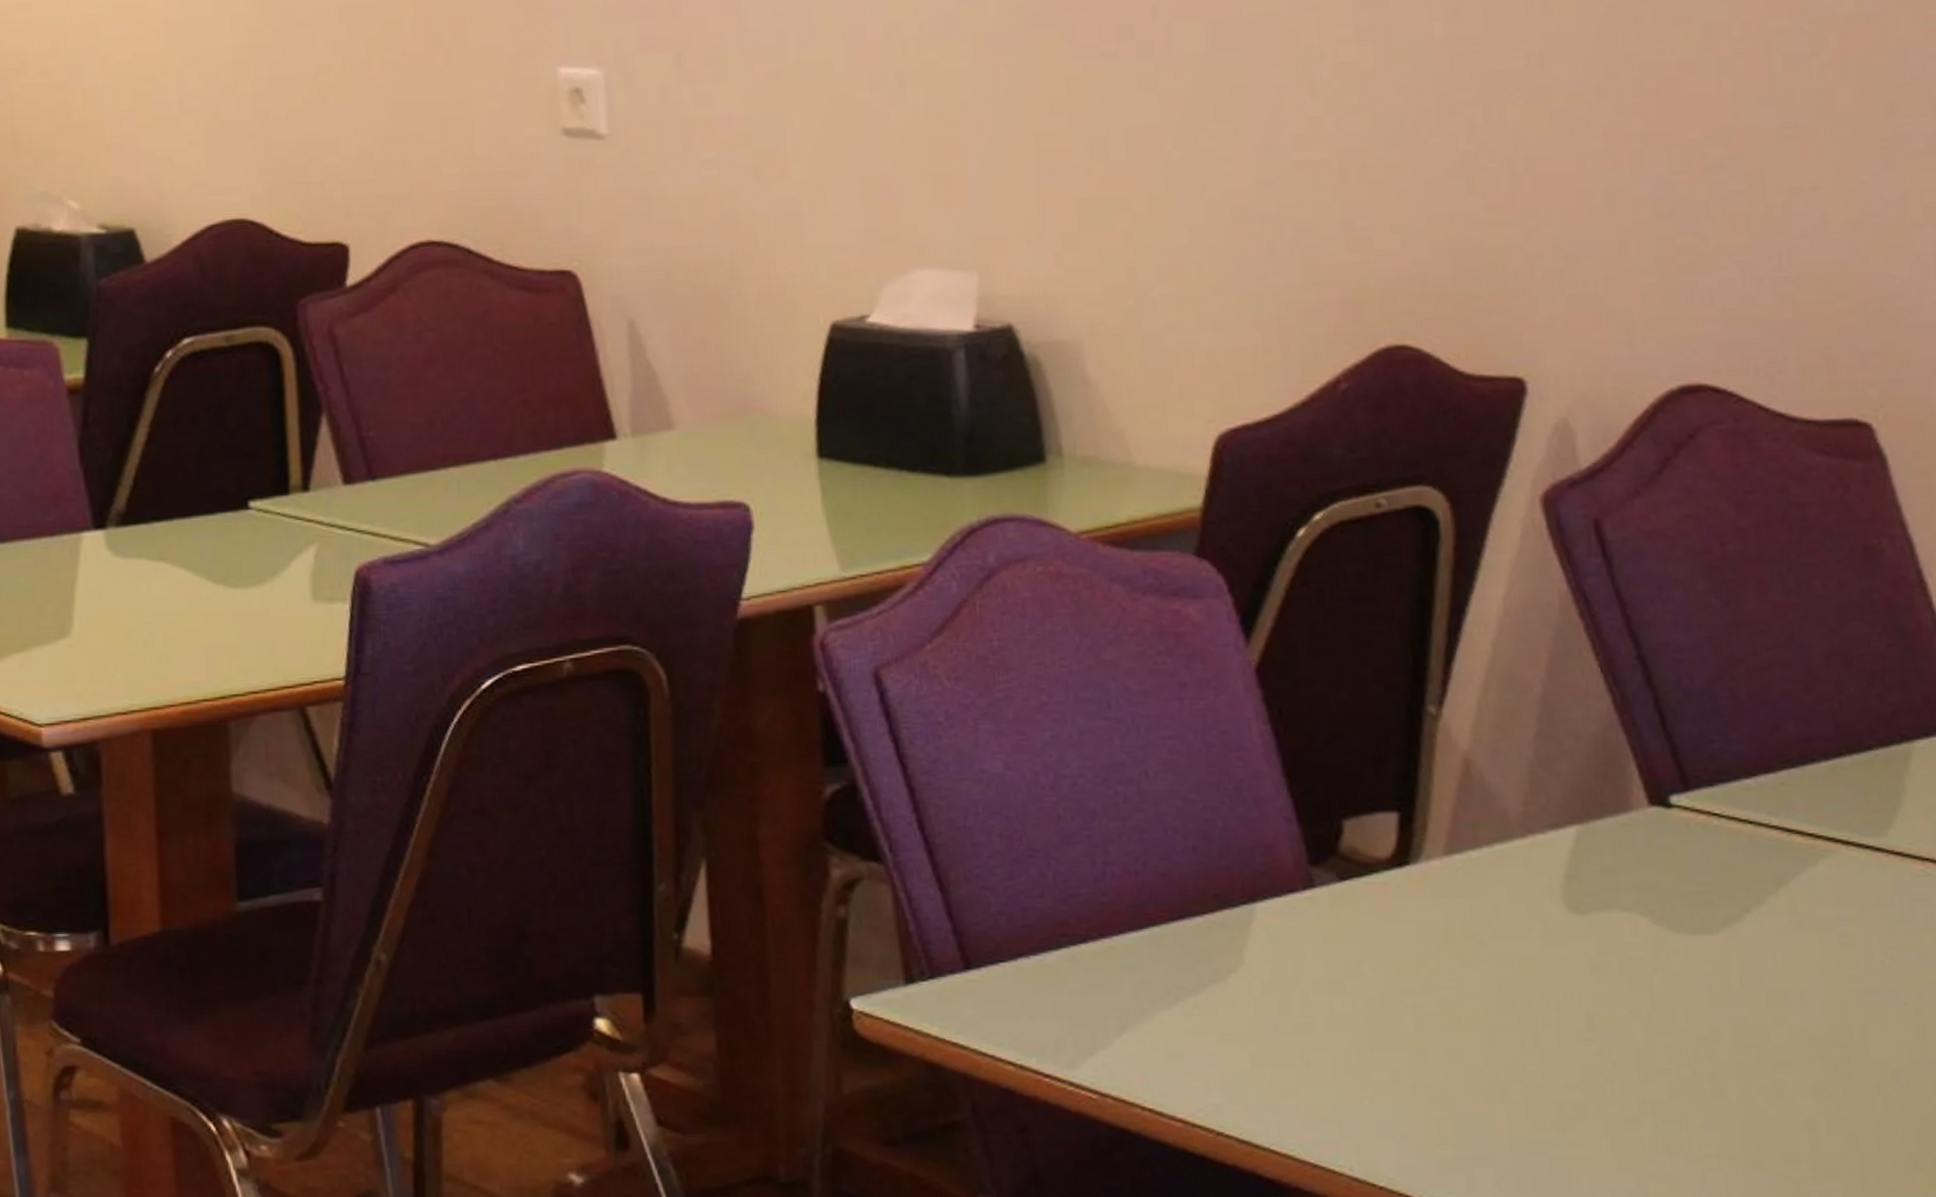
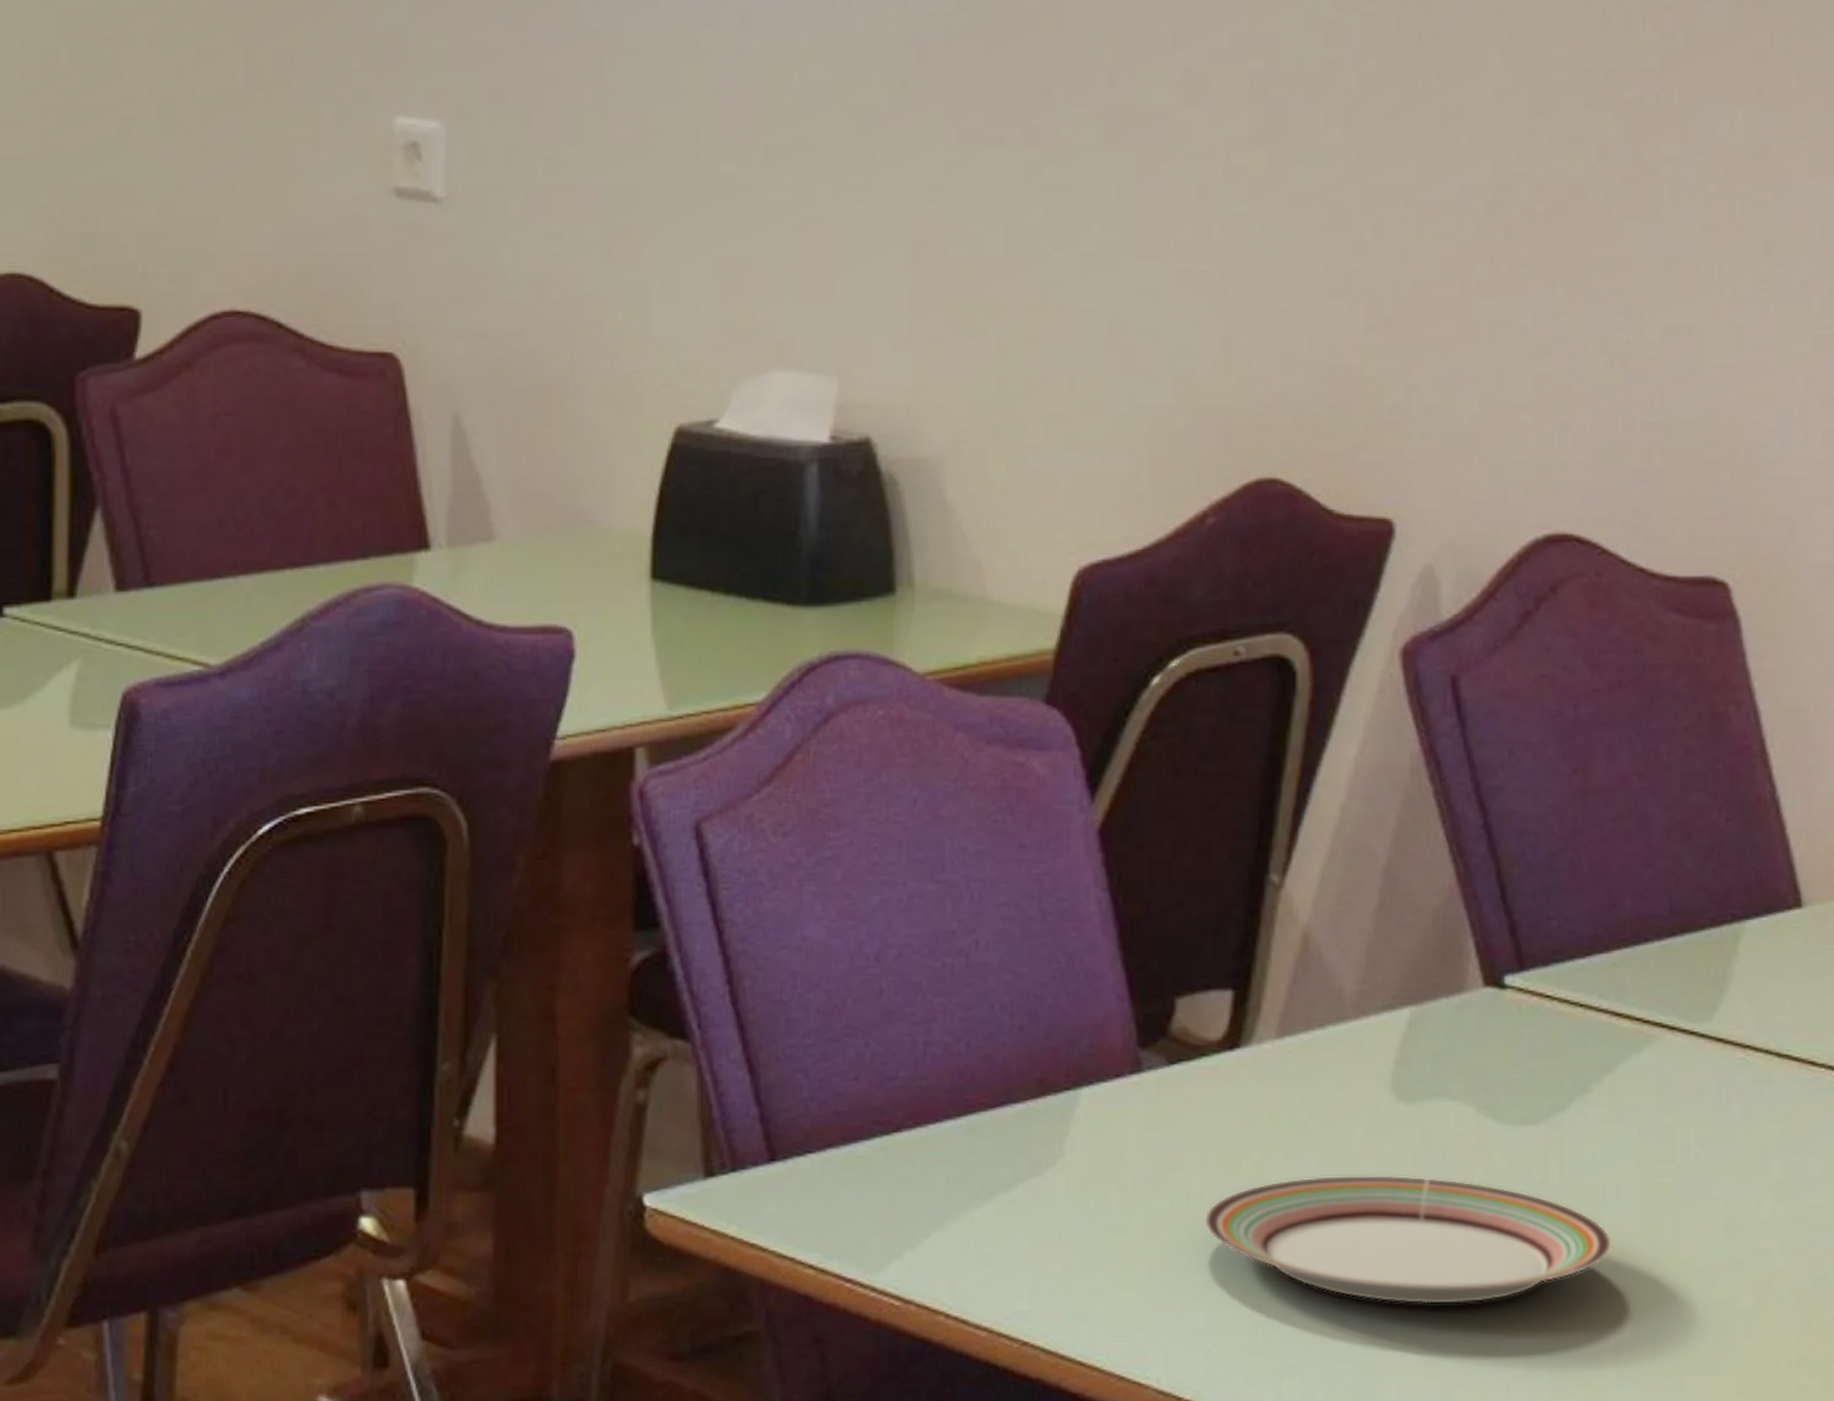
plate: none [1385,980,1801,1102] -> present [1203,1174,1613,1305]

